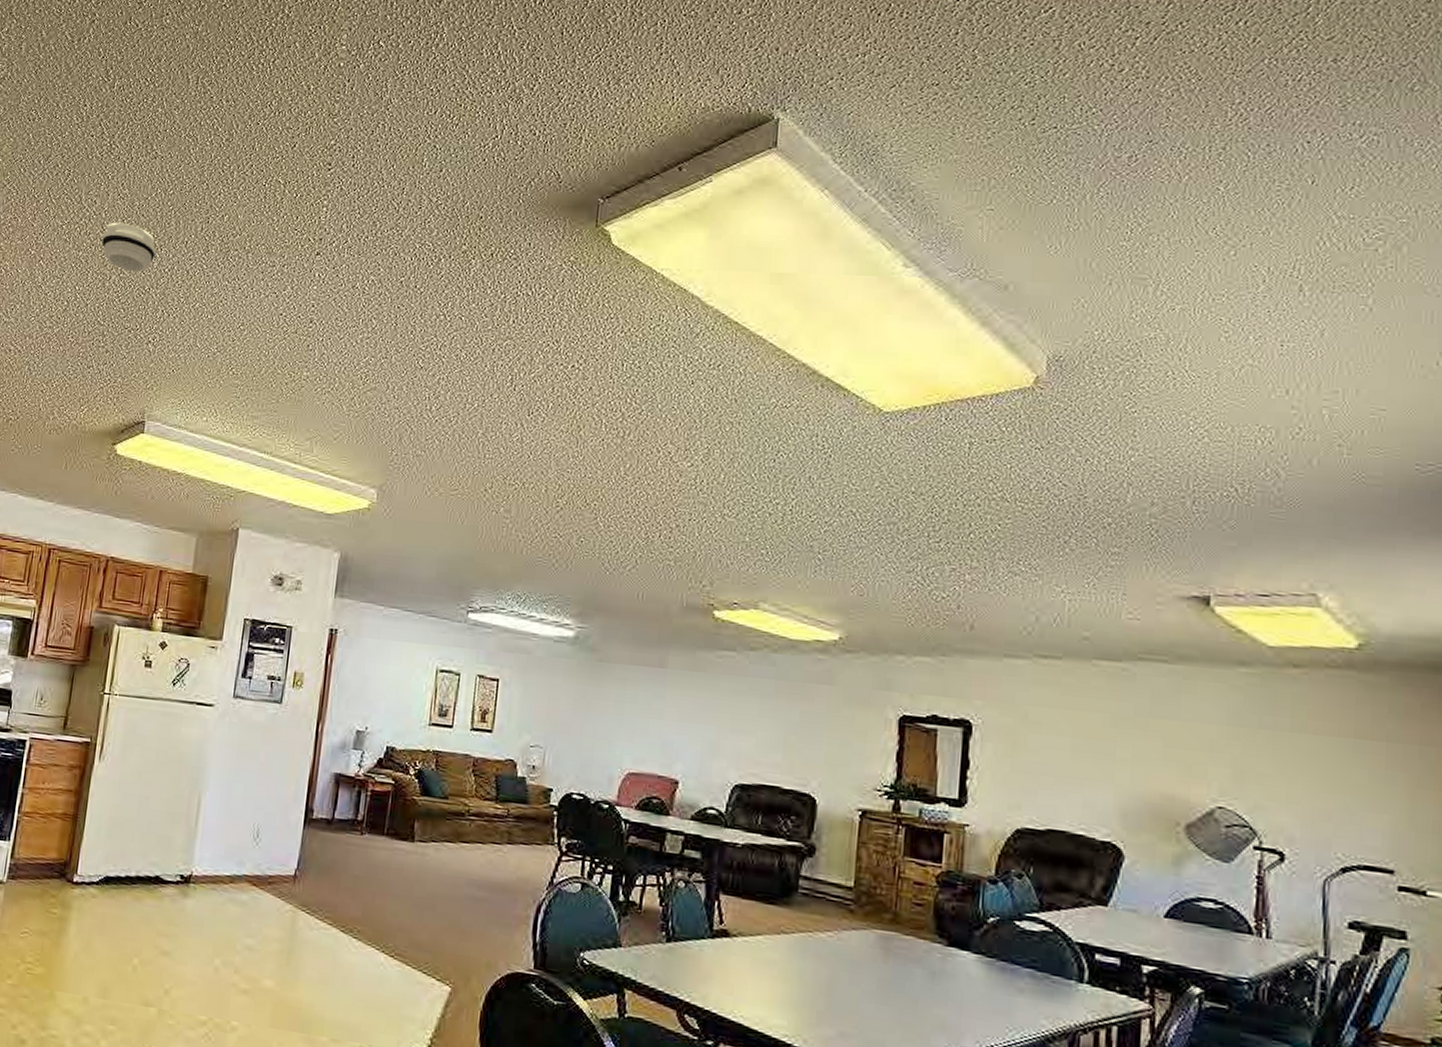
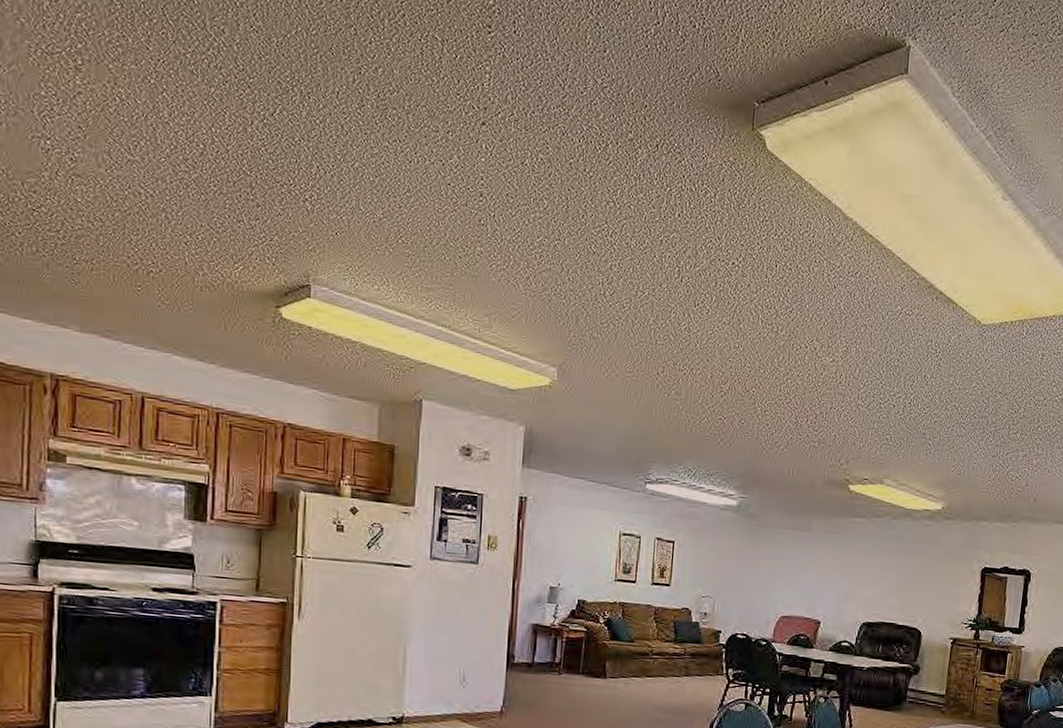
smoke detector: present [101,222,157,273] -> none [236,58,304,121]

